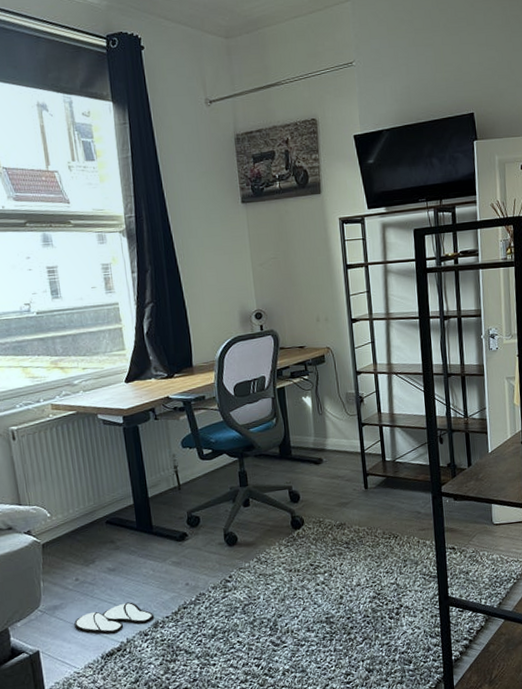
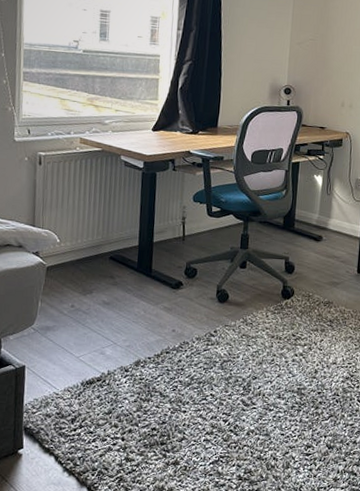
slippers: present [74,602,155,634] -> none [62,336,138,364]

